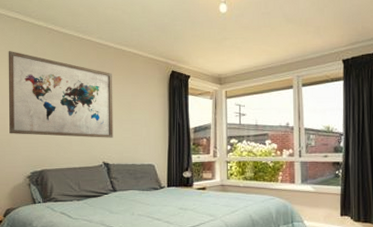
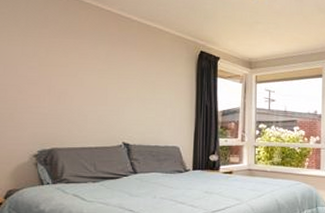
wall art: present [8,51,113,138] -> none [11,15,136,117]

